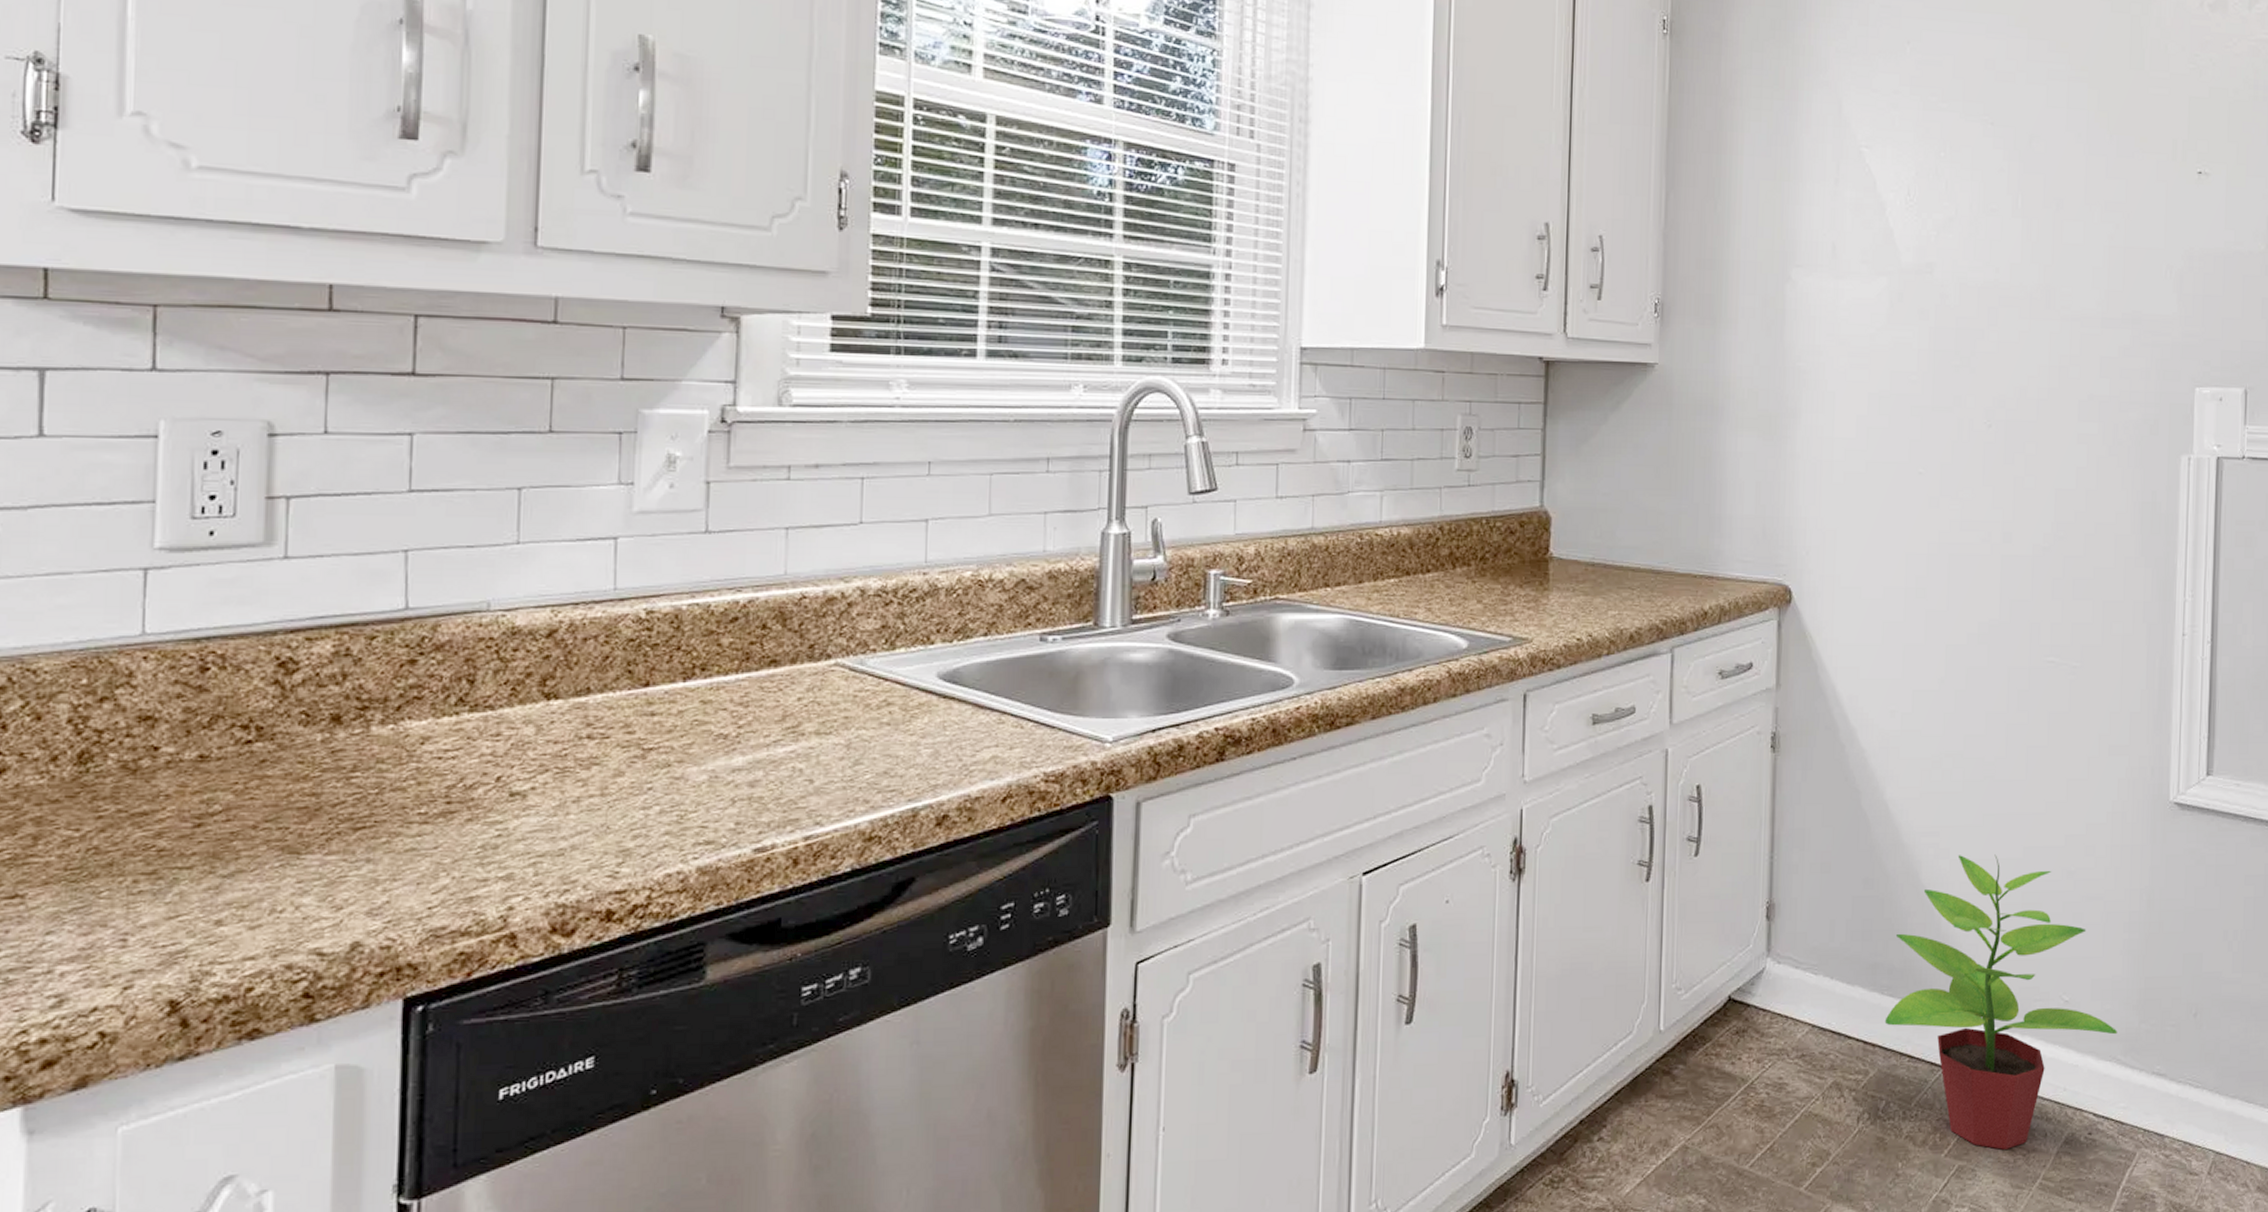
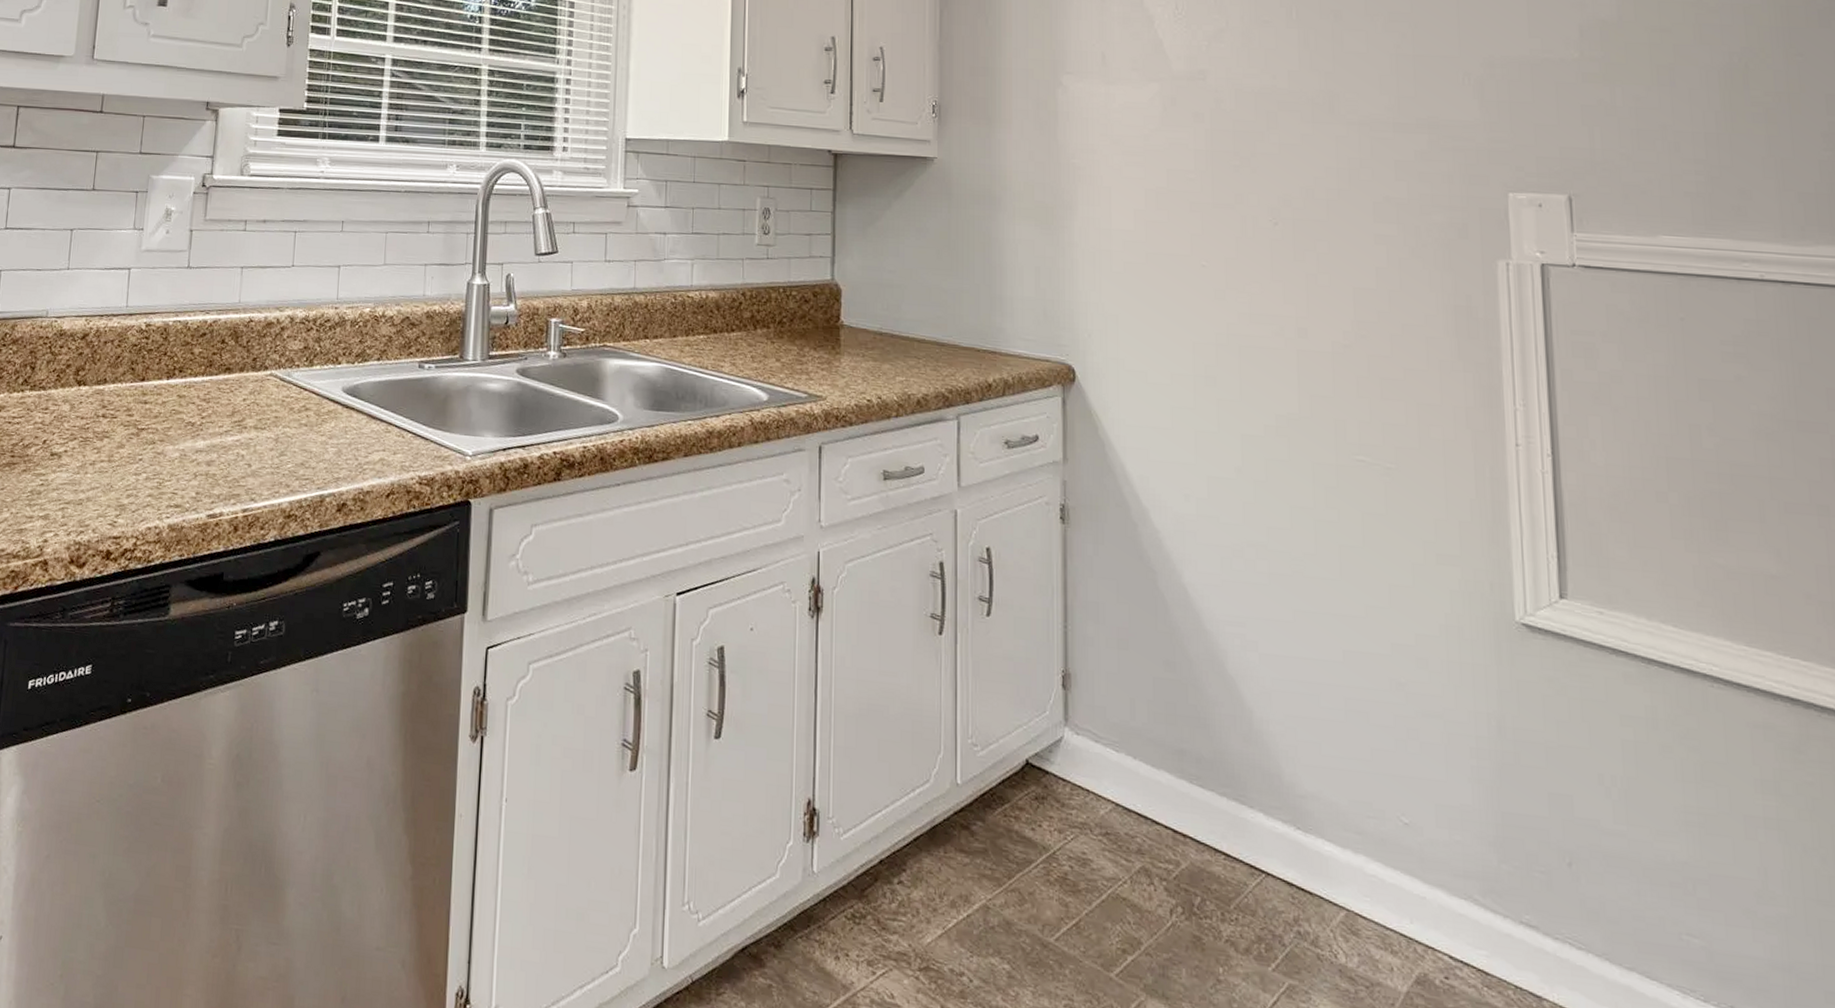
potted plant: present [1884,854,2118,1150] -> none [1195,649,1472,977]

